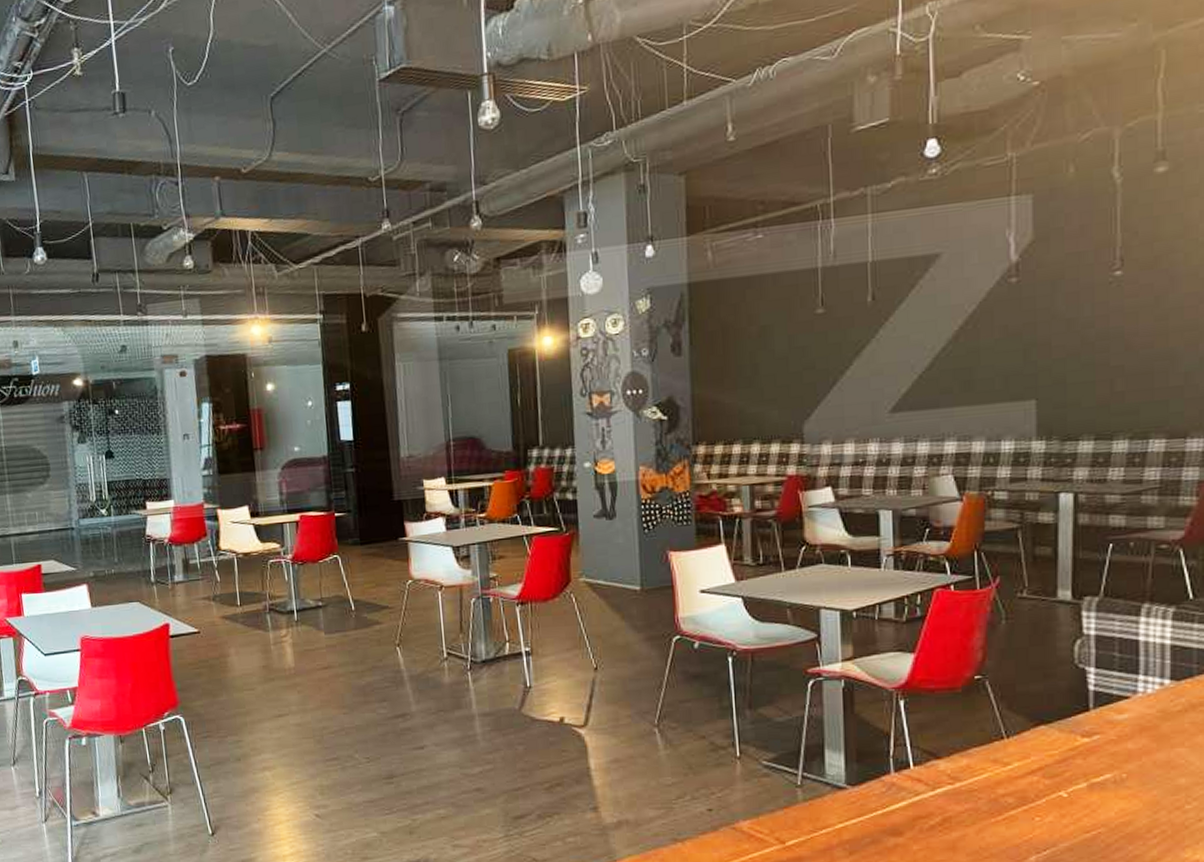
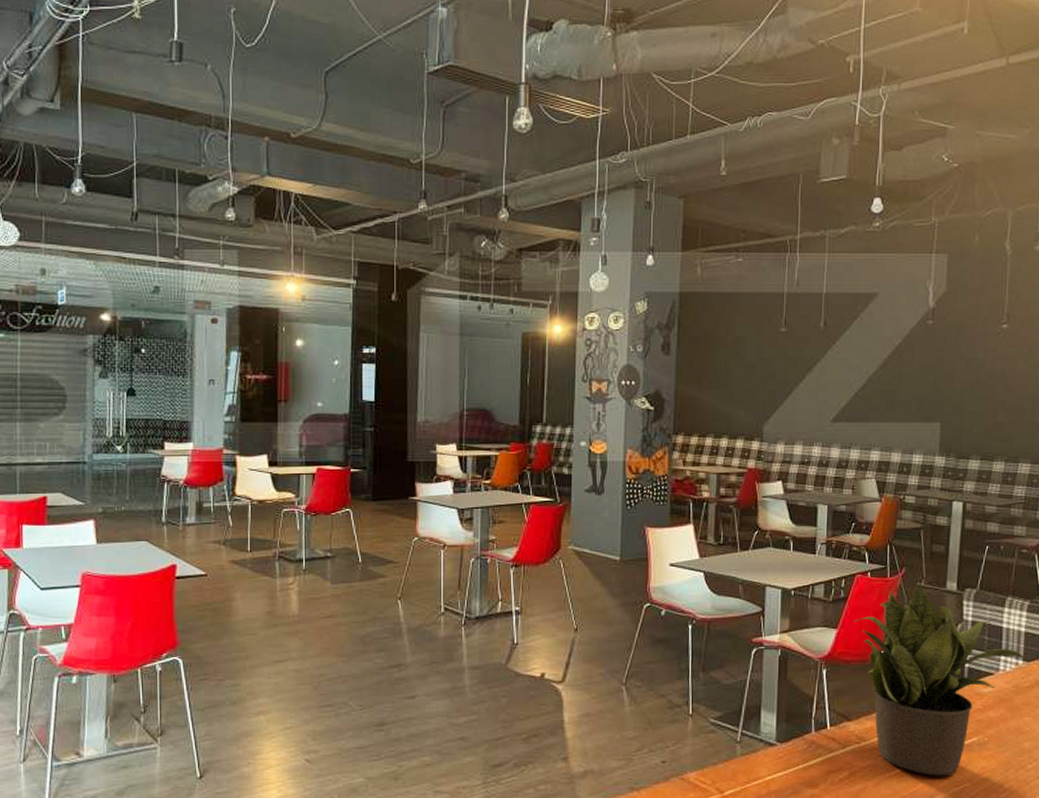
potted plant: none [936,593,1176,821] -> present [854,582,1027,777]

